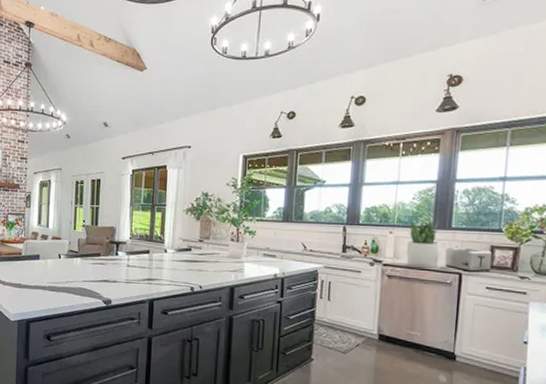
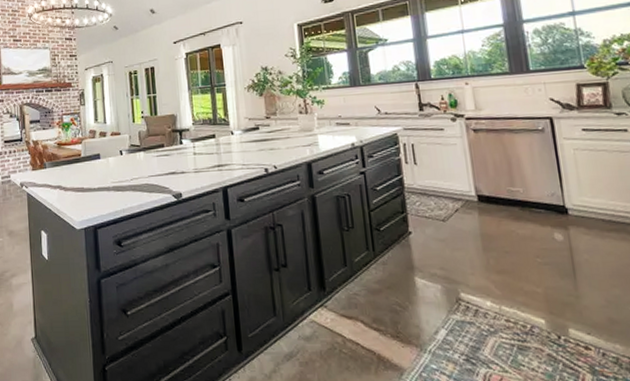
planter: present [406,218,441,268] -> none [483,63,525,117]
toaster: present [445,247,493,273] -> none [529,89,583,116]

